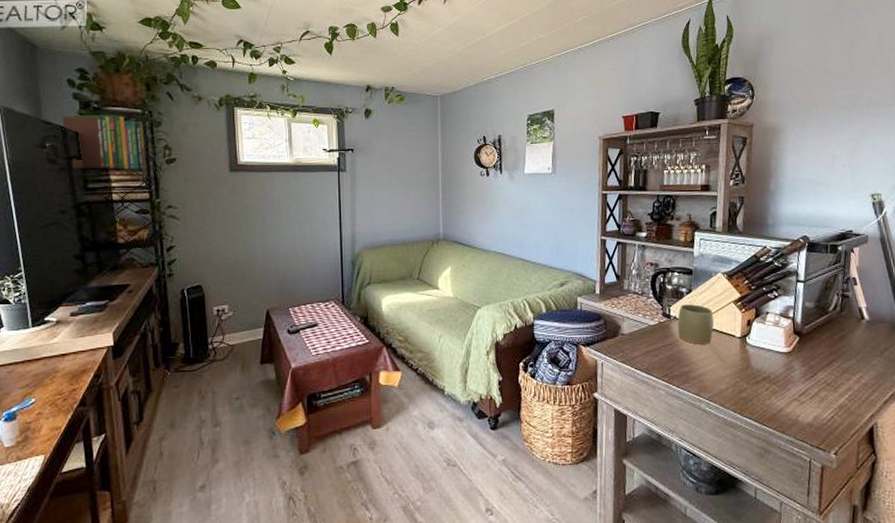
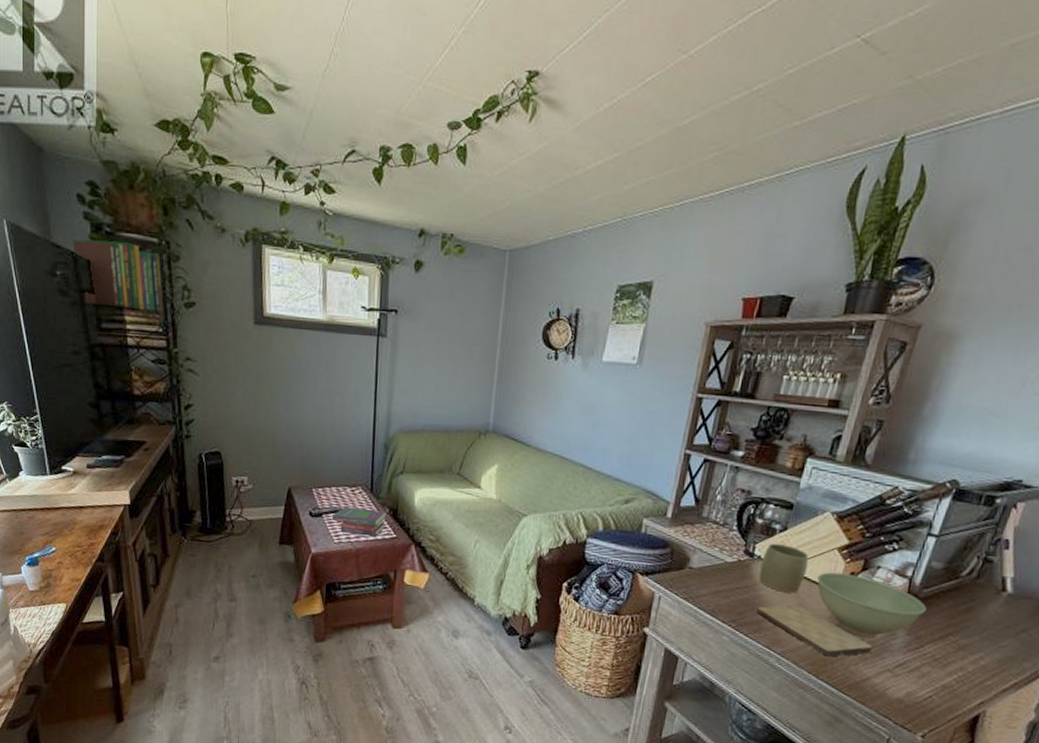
books: none [308,320,358,345] -> present [331,506,387,537]
cutting board: none [681,354,778,395] -> present [755,604,872,658]
bowl: none [723,321,811,374] -> present [817,572,927,639]

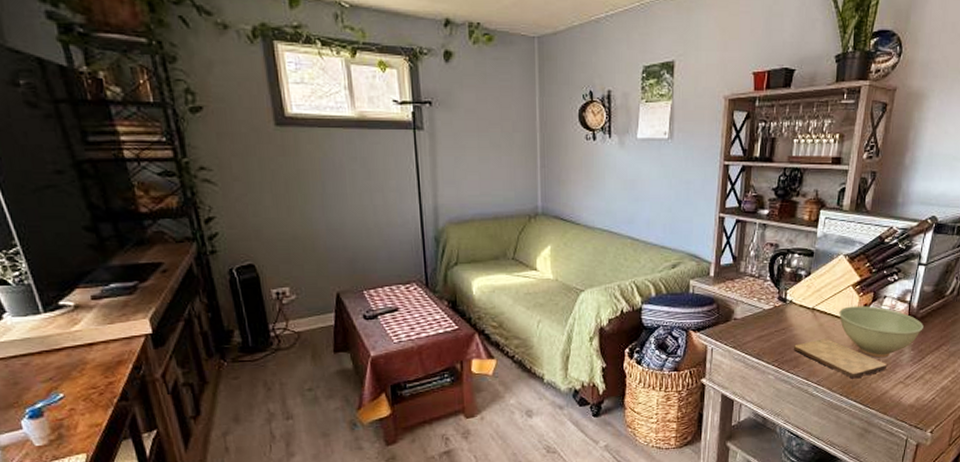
books: present [73,239,164,314] -> none [35,41,165,121]
books: present [331,506,387,537] -> none [387,304,445,332]
mug: present [758,543,809,593] -> none [792,288,831,329]

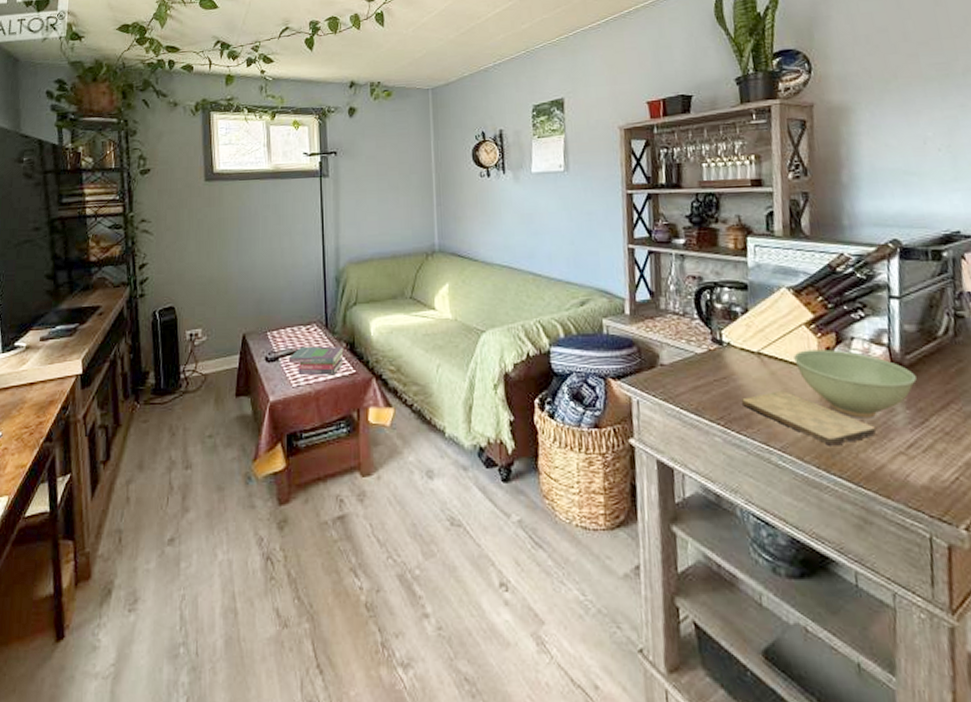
books: none [387,304,445,332] -> present [288,346,344,376]

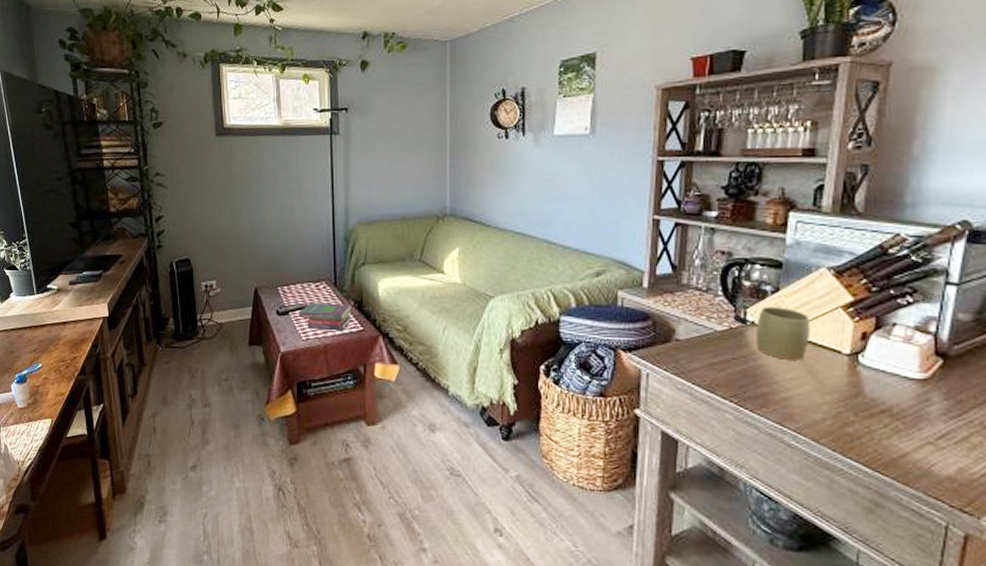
mug: none [731,327,782,379] -> present [756,307,811,360]
cutting board: present [741,391,876,446] -> none [758,373,904,431]
bowl: present [794,349,917,418] -> none [824,333,961,407]

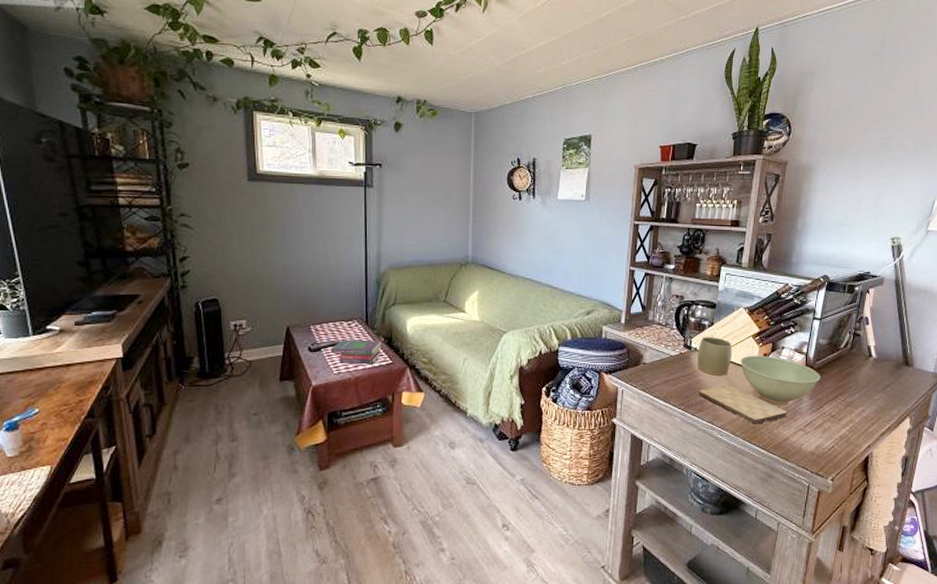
cutting board: none [758,373,904,431] -> present [698,385,787,425]
bowl: none [824,333,961,407] -> present [740,355,820,405]

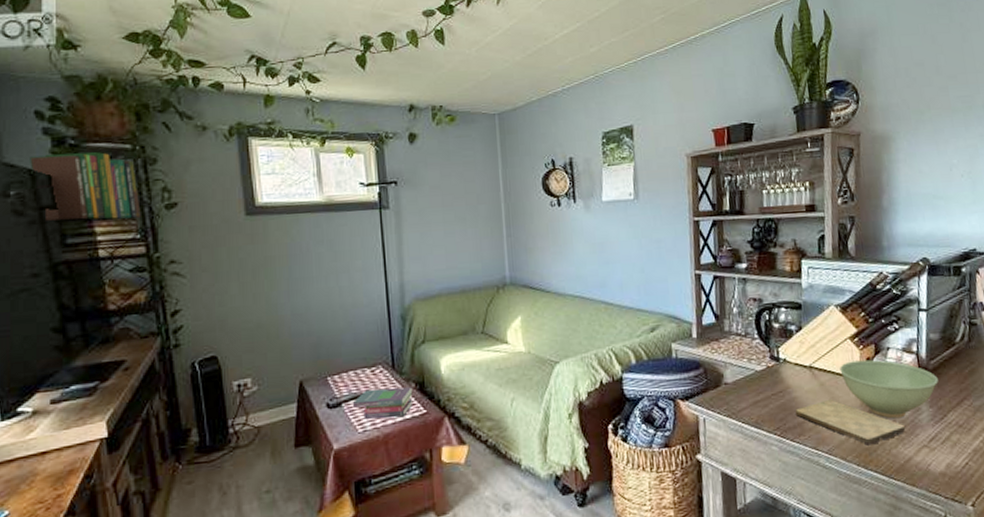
books: none [59,108,157,174] -> present [30,152,141,222]
mug: present [697,337,733,375] -> none [787,343,830,390]

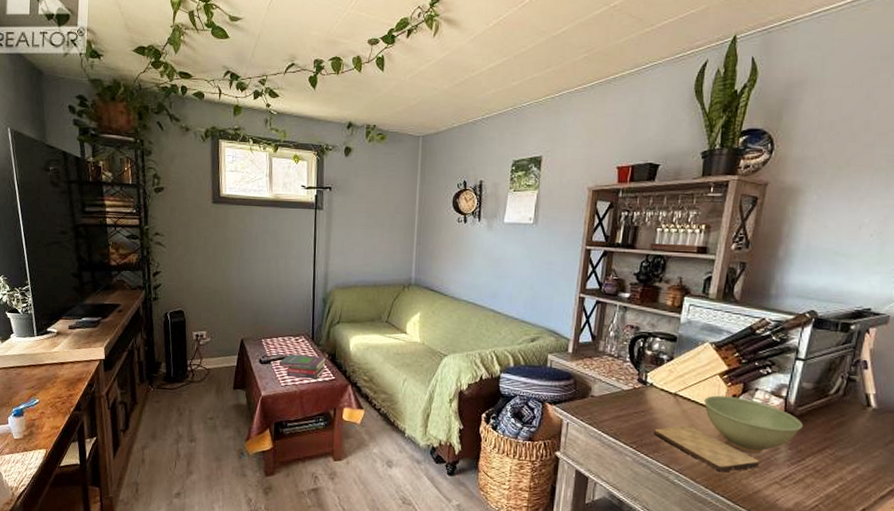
books: present [30,152,141,222] -> none [64,140,138,198]

